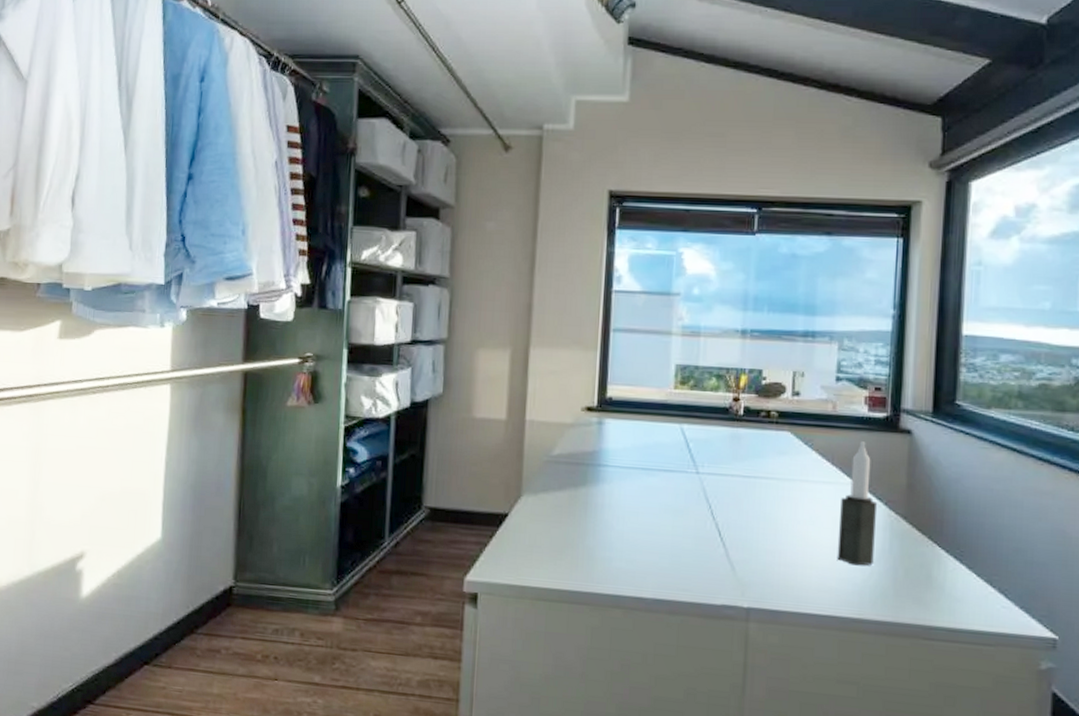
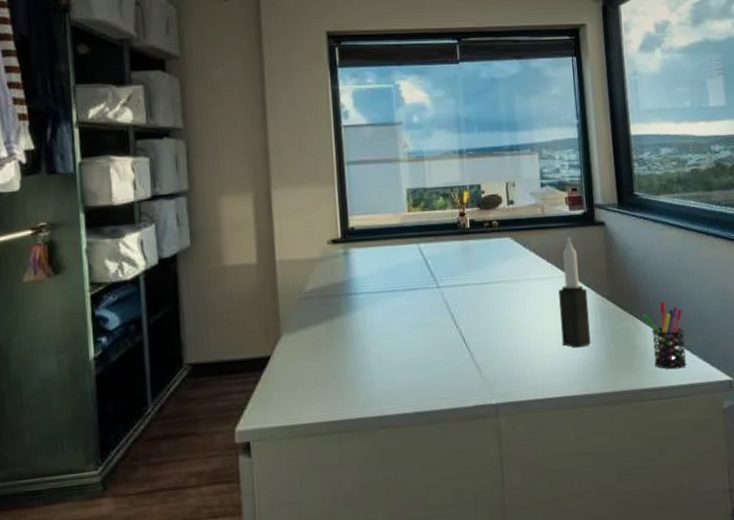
pen holder: none [945,532,1000,613] -> present [642,302,687,370]

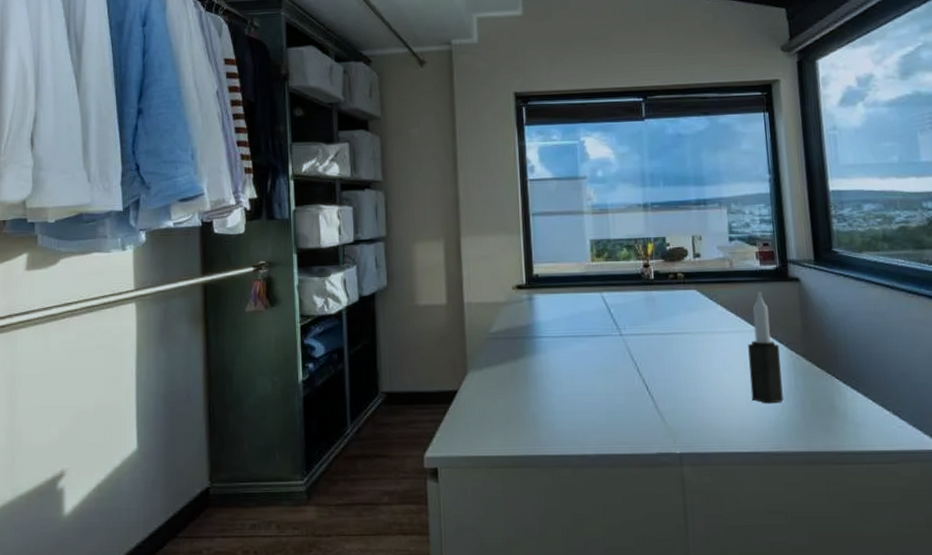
pen holder: present [642,302,687,370] -> none [842,362,894,434]

